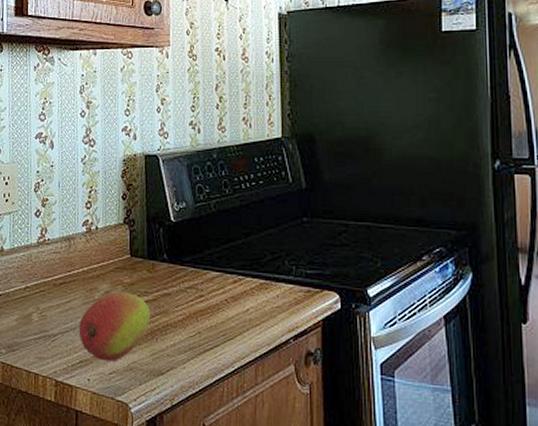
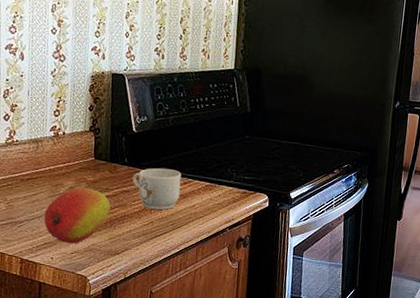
mug: none [174,263,230,317] -> present [132,168,182,210]

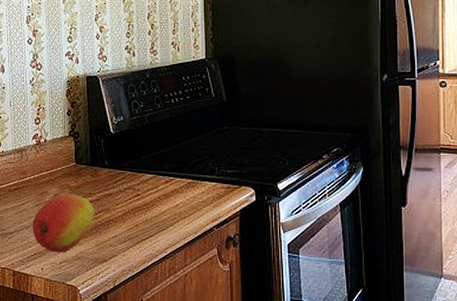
mug: present [132,168,182,210] -> none [114,167,162,213]

